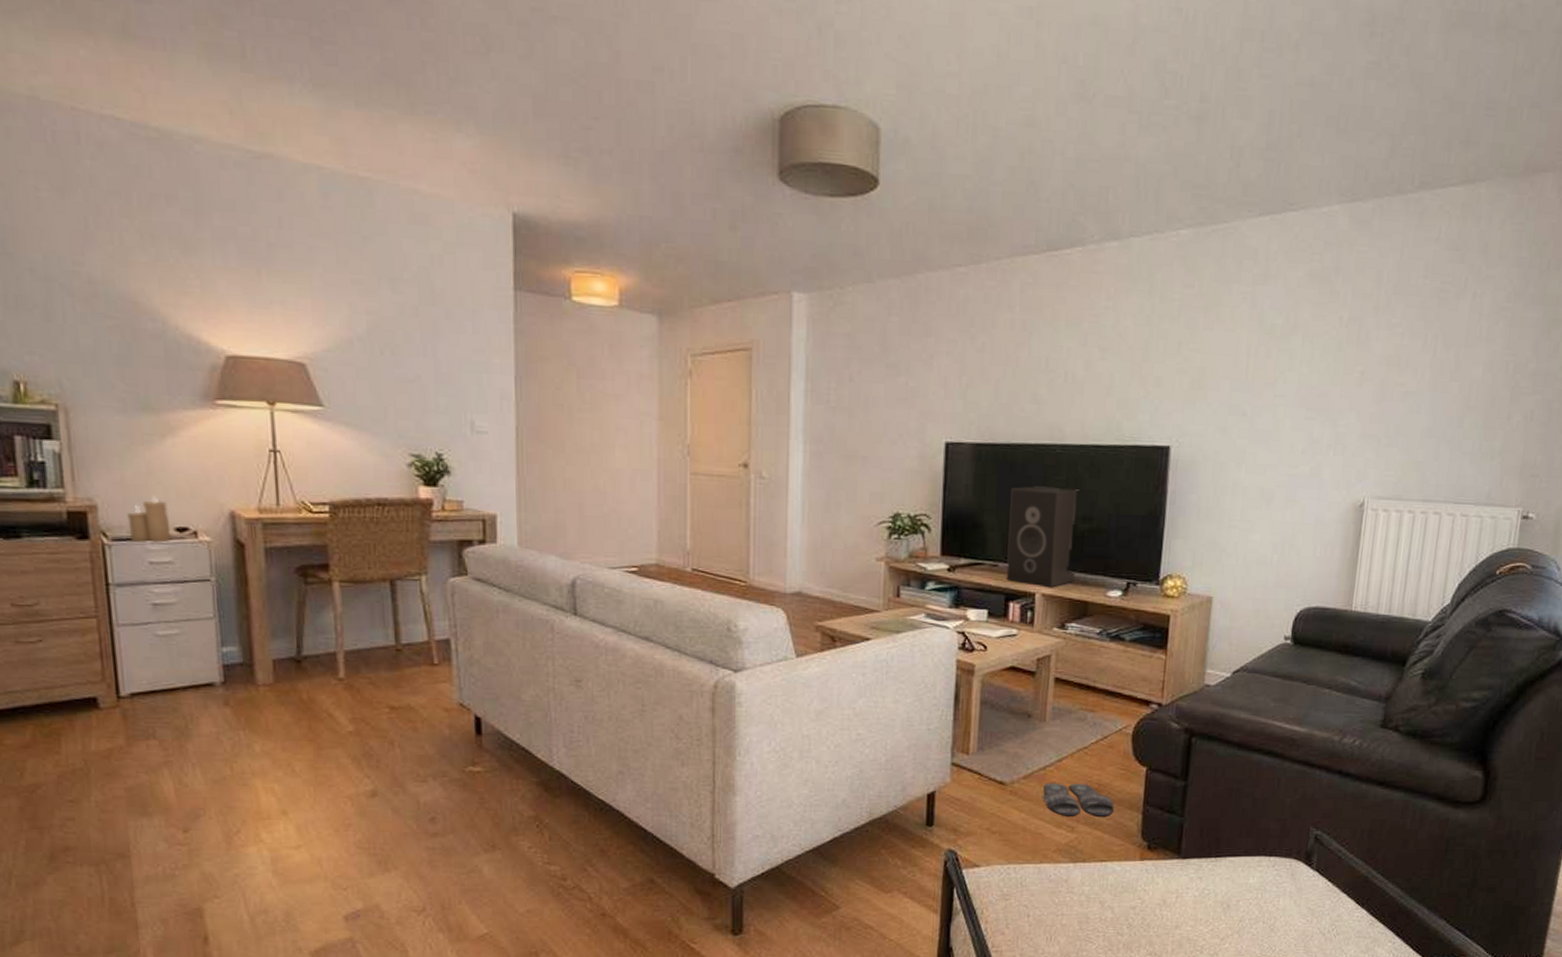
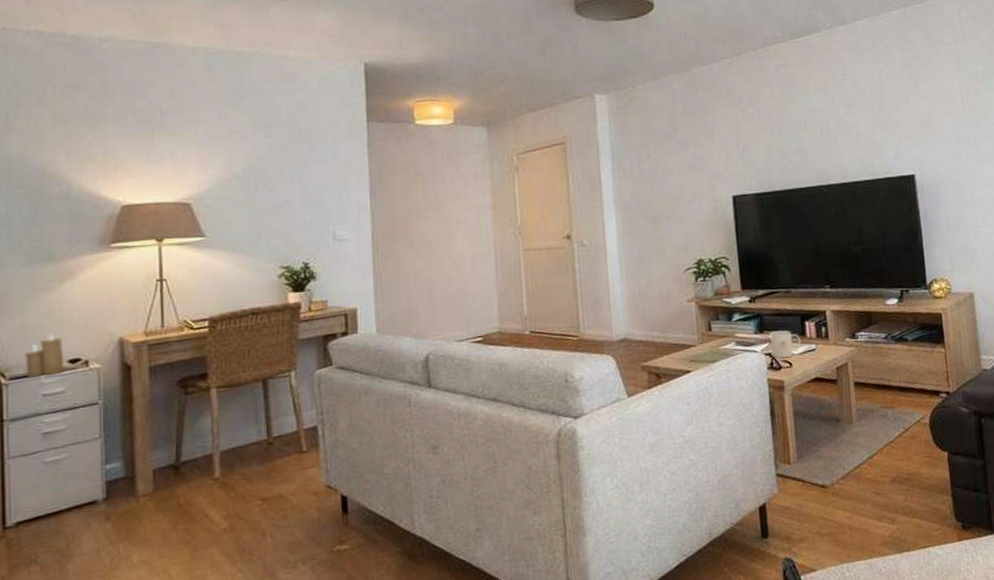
mug: none [964,608,1002,640] -> present [769,330,802,359]
speaker: present [1006,486,1079,588] -> none [792,219,858,305]
slippers: present [1041,782,1114,817] -> none [860,475,926,510]

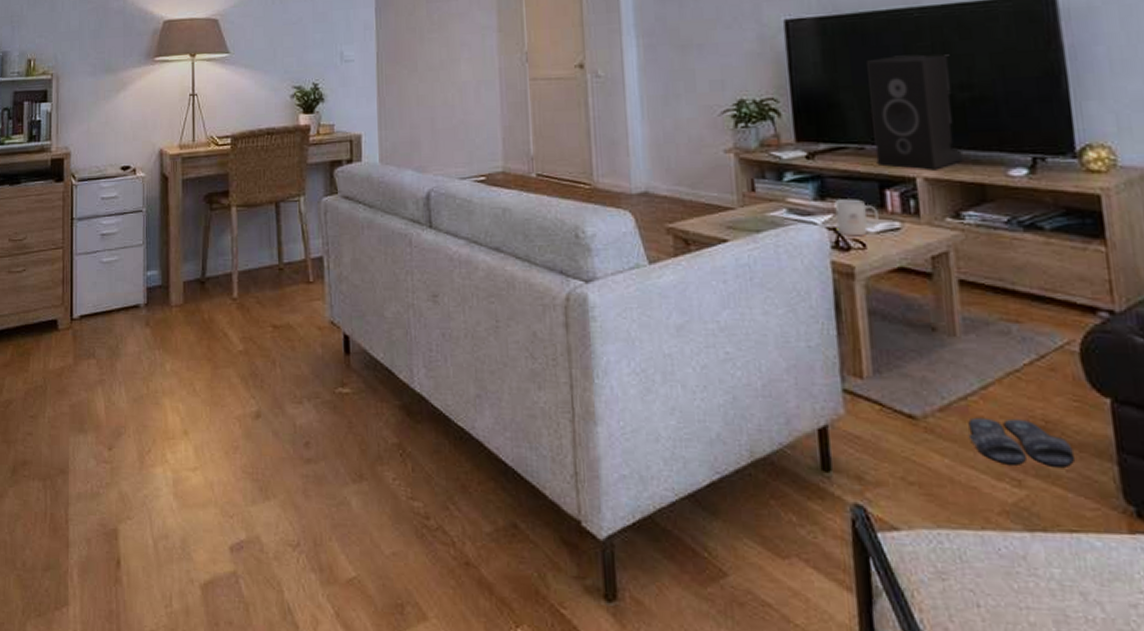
candle: present [25,334,65,378] -> none [90,141,118,181]
speaker: none [792,219,858,305] -> present [867,54,964,171]
slippers: none [860,475,926,510] -> present [968,417,1074,467]

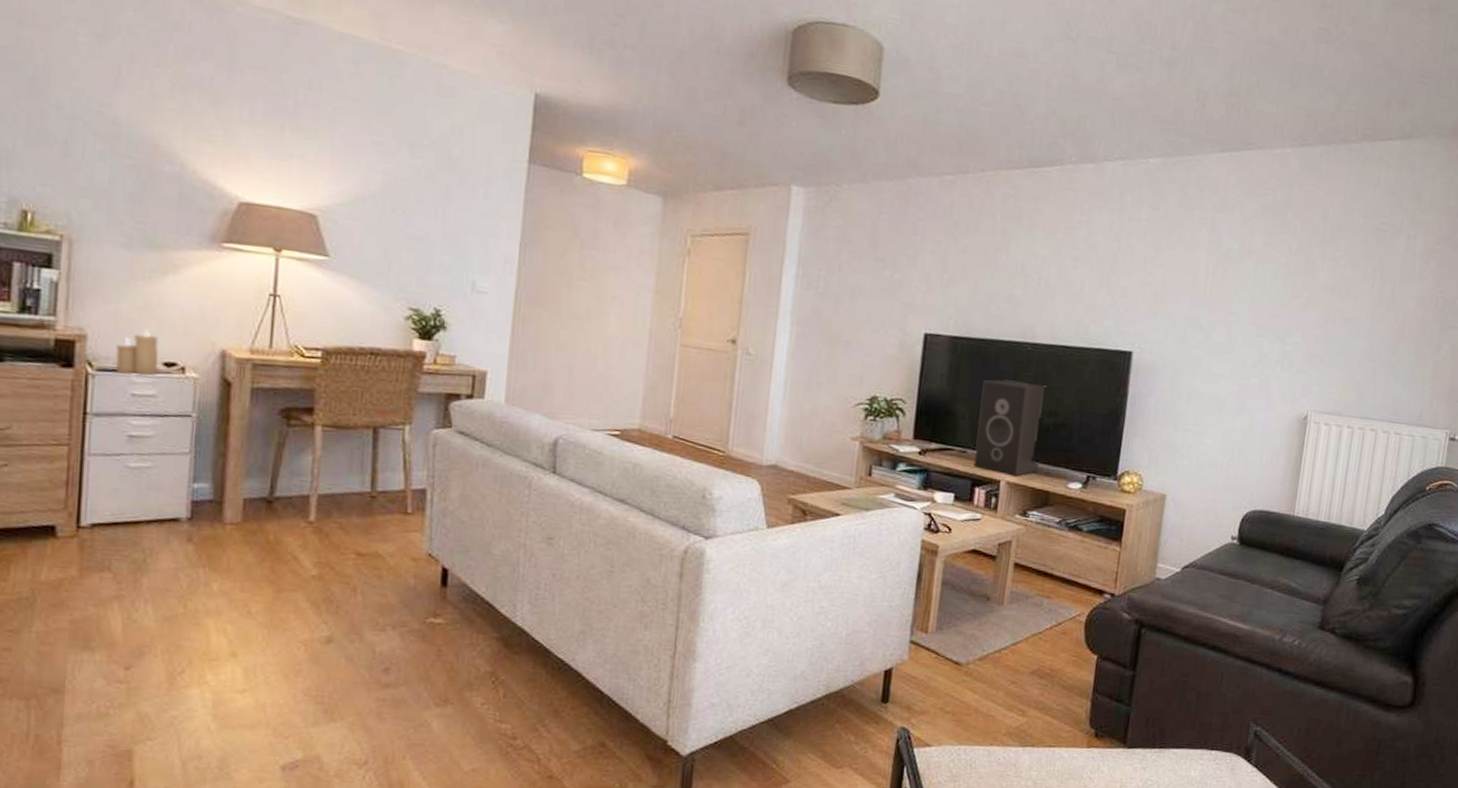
candle: none [90,141,118,181] -> present [116,330,159,376]
mug: present [834,199,880,237] -> none [931,490,967,523]
slippers: present [968,417,1074,467] -> none [995,665,1065,702]

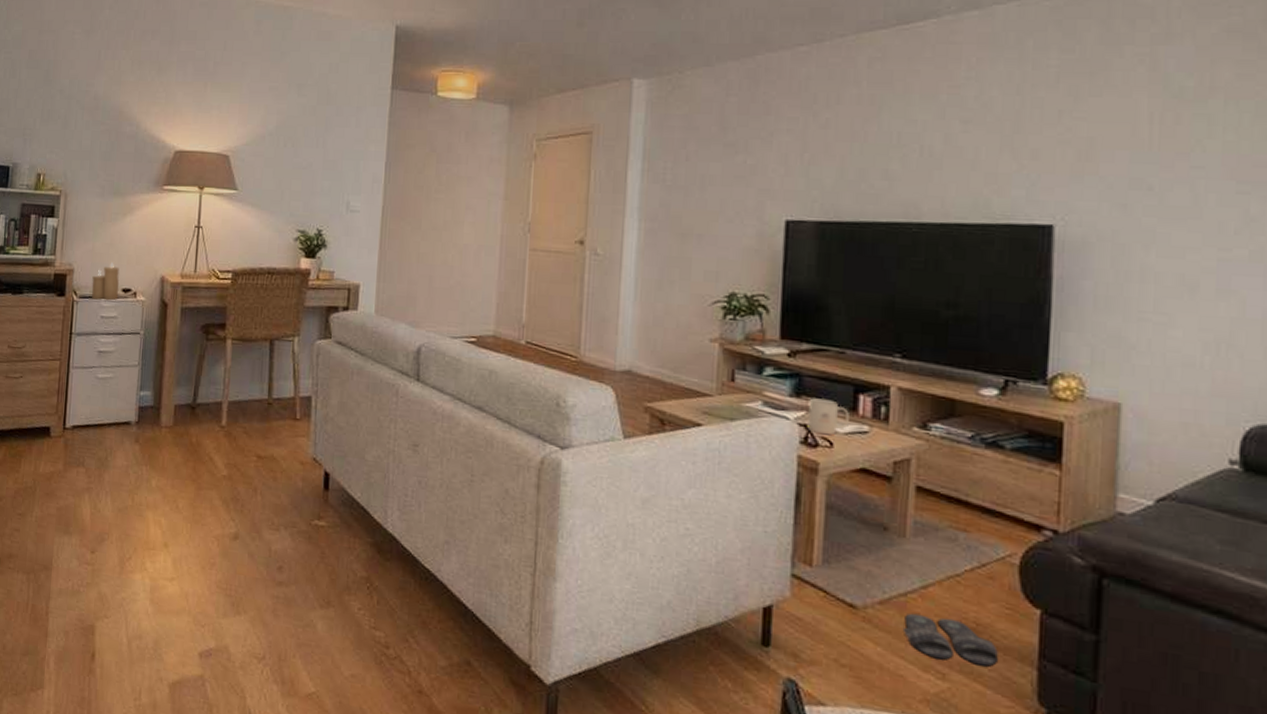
mug: none [931,490,967,523] -> present [806,398,851,436]
speaker: present [973,379,1047,477] -> none [855,267,941,381]
slippers: none [995,665,1065,702] -> present [902,613,998,667]

